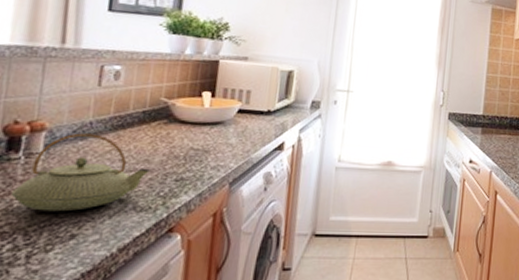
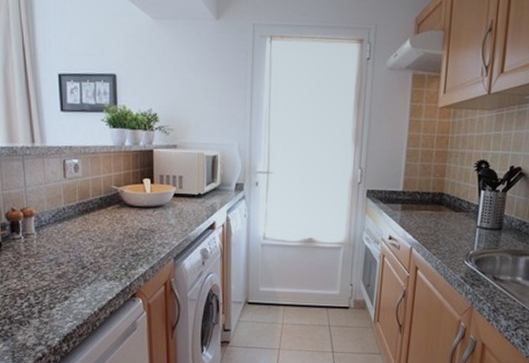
teapot: present [12,133,152,212] -> none [21,217,113,279]

